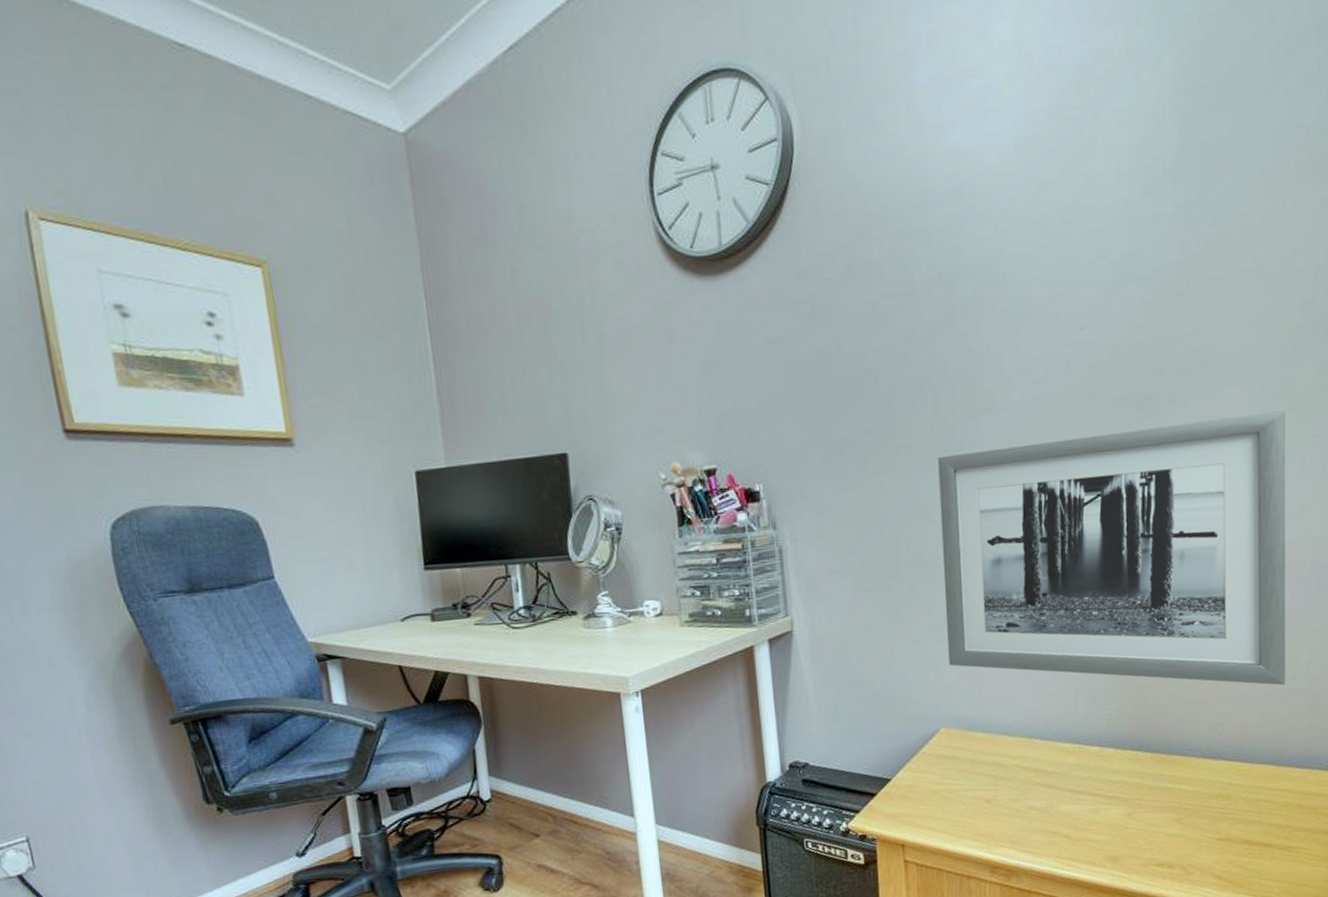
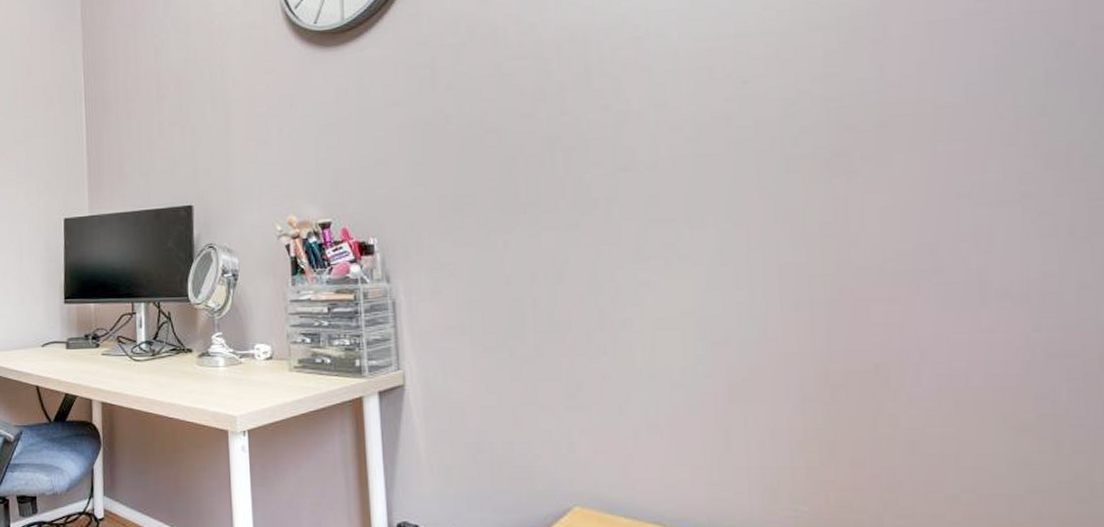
wall art: present [938,410,1286,685] -> none [569,169,1069,509]

